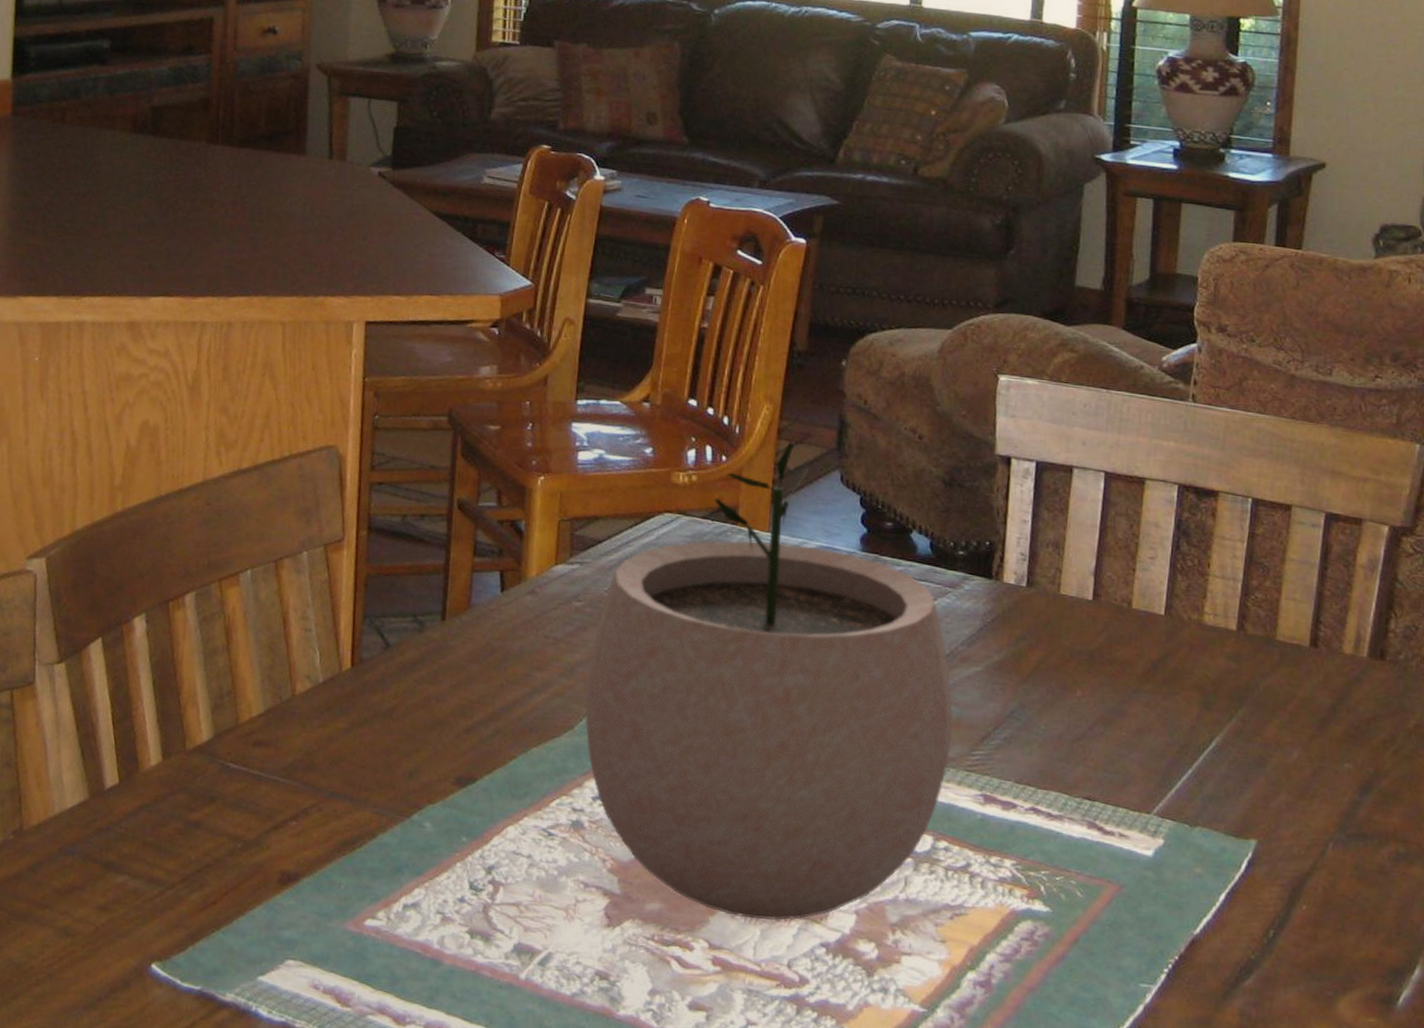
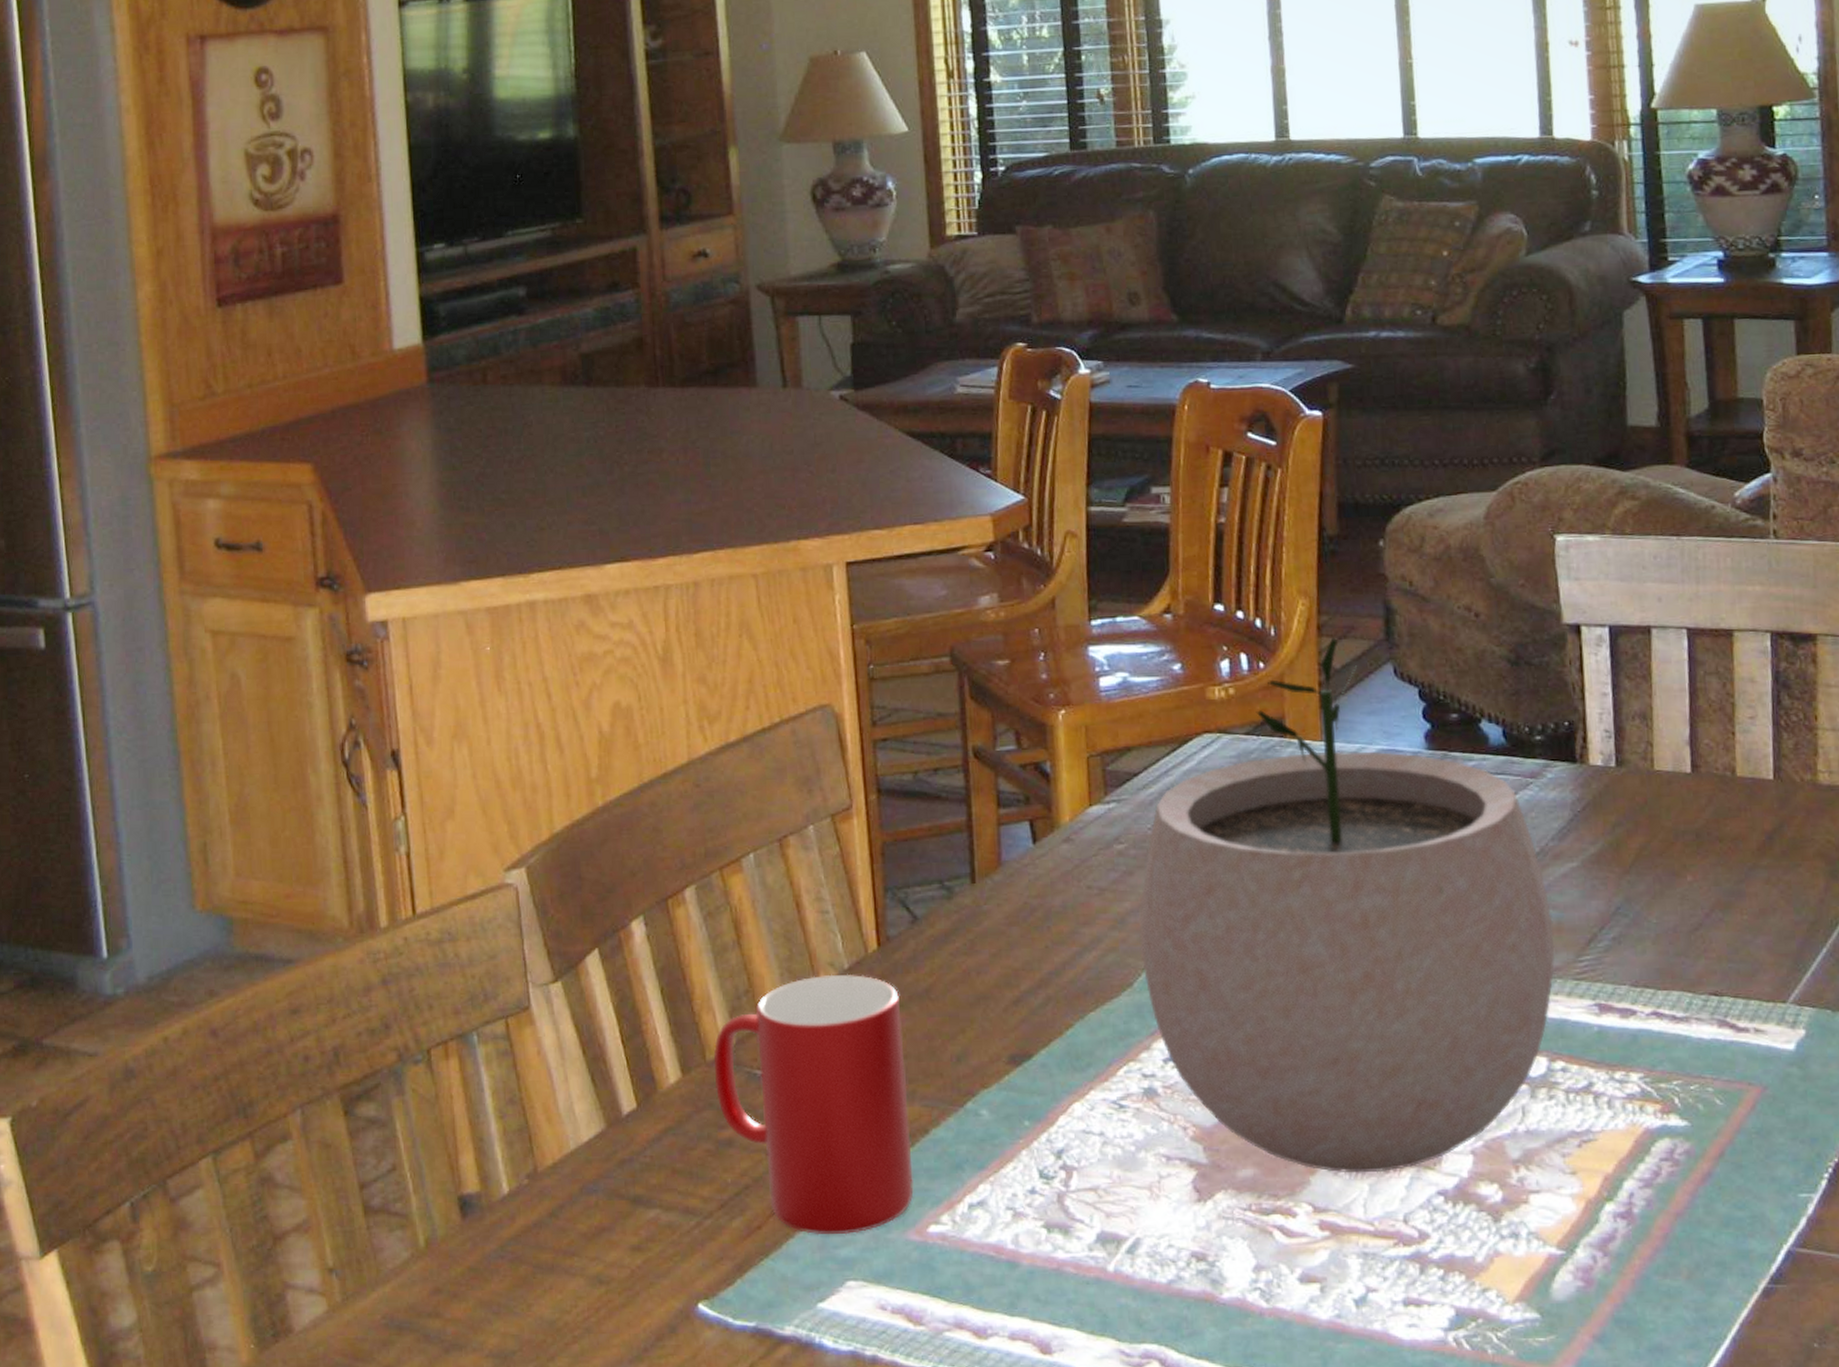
cup: none [190,685,365,919] -> present [713,974,914,1235]

